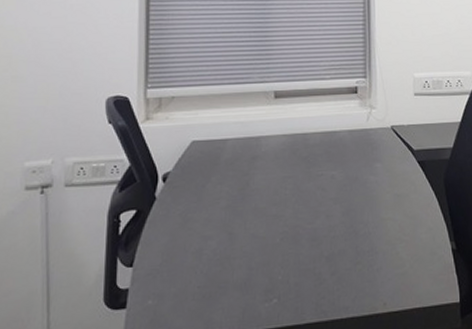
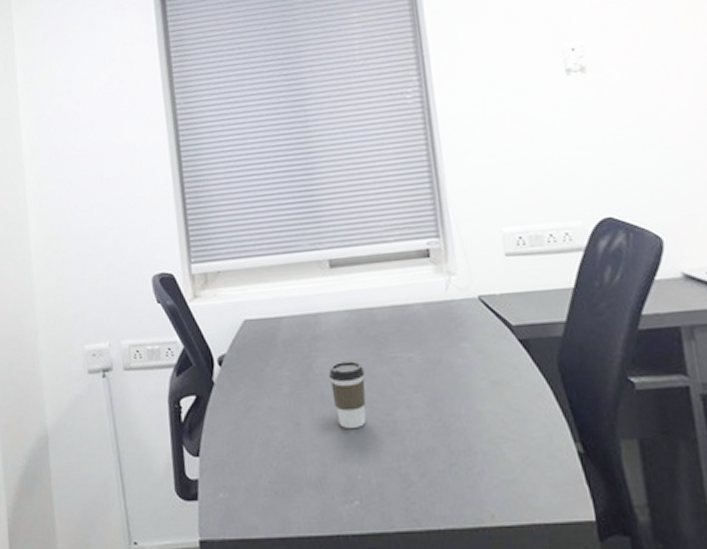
coffee cup: none [263,178,294,237] -> present [328,361,366,430]

